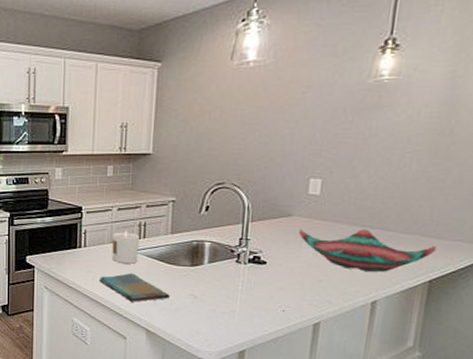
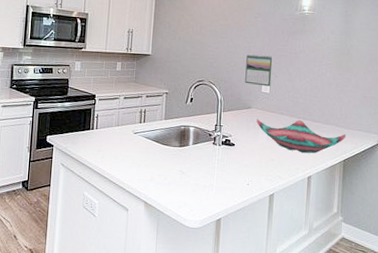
dish towel: present [98,273,171,302] -> none [107,152,164,178]
candle: present [112,231,139,264] -> none [118,116,140,144]
calendar: none [284,143,328,187] -> present [245,54,273,87]

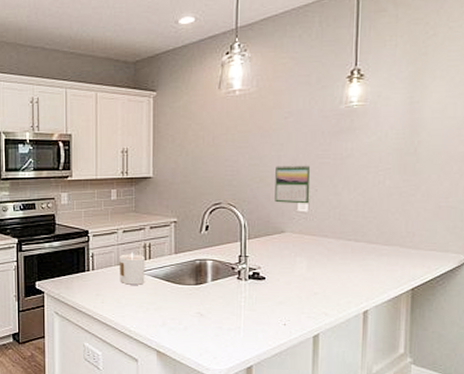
candle: none [118,116,140,144] -> present [120,252,145,285]
decorative bowl: present [256,119,346,154] -> none [292,243,414,284]

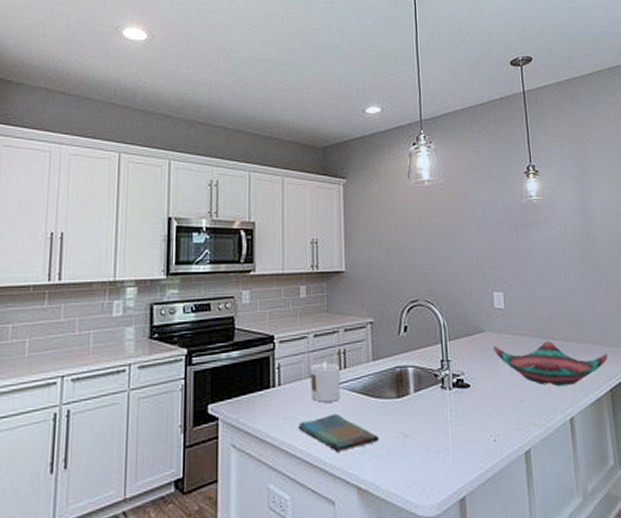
dish towel: none [108,294,178,323] -> present [297,413,380,452]
calendar: present [275,164,311,204] -> none [469,257,505,300]
decorative bowl: none [292,243,414,284] -> present [493,341,608,387]

